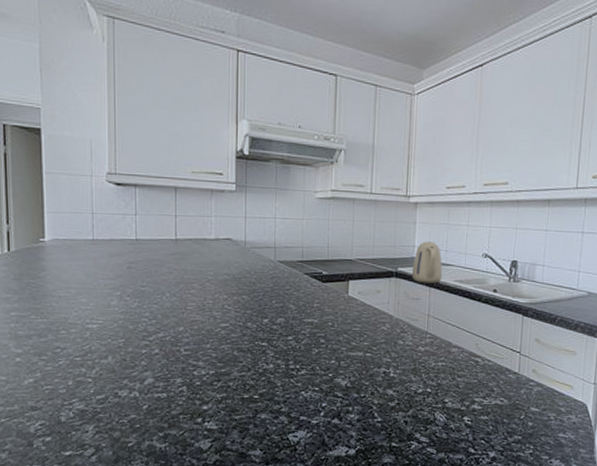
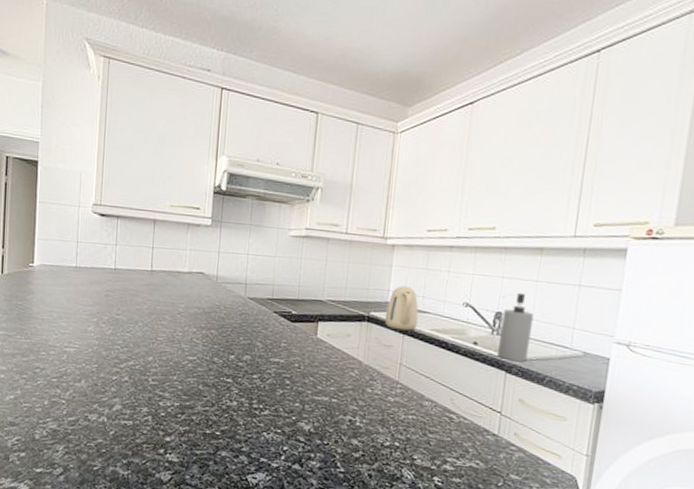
soap dispenser: none [515,241,545,305] -> present [497,292,535,363]

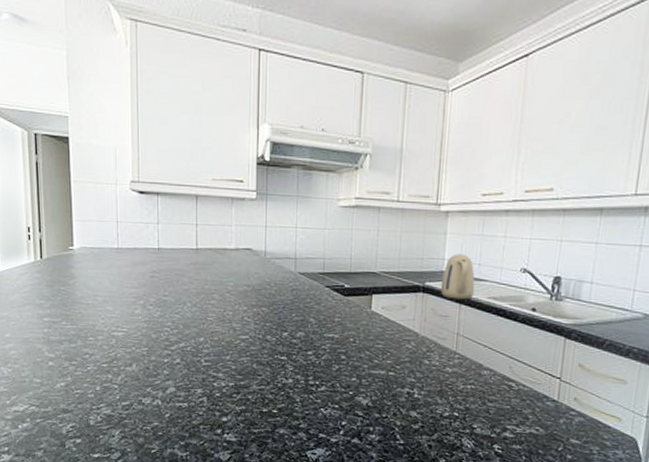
soap dispenser: present [497,292,535,363] -> none [556,255,594,327]

